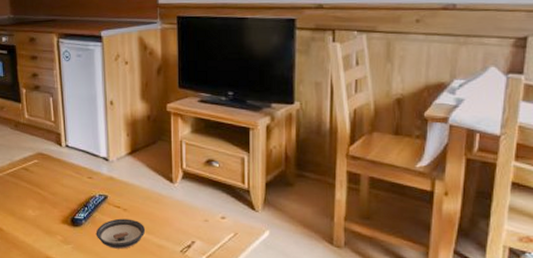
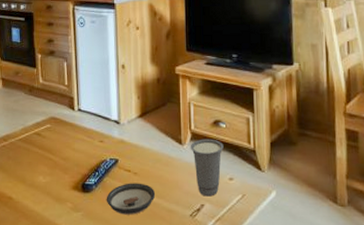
cup: none [181,177,216,234] -> present [190,139,224,197]

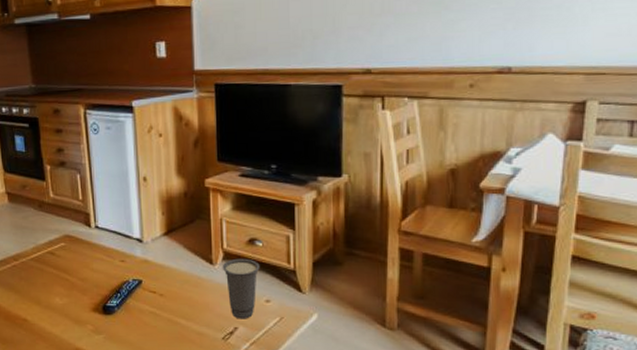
saucer: present [106,183,156,215] -> none [129,304,184,338]

